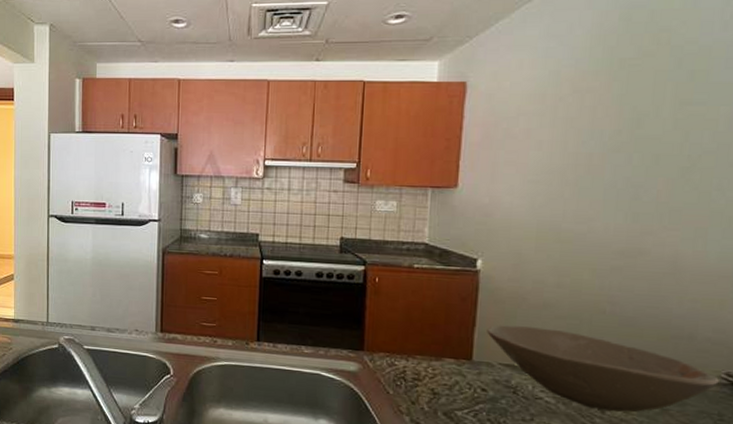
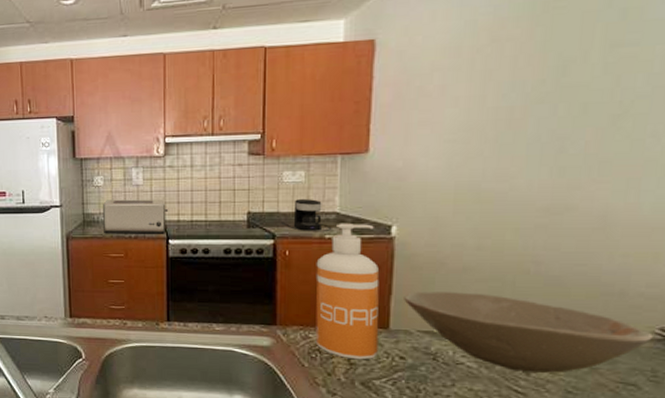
toaster: none [200,217,265,254] -> present [103,199,169,234]
coffee maker: none [372,228,421,262] -> present [281,199,332,232]
soap dispenser: none [401,253,465,390] -> present [315,223,380,360]

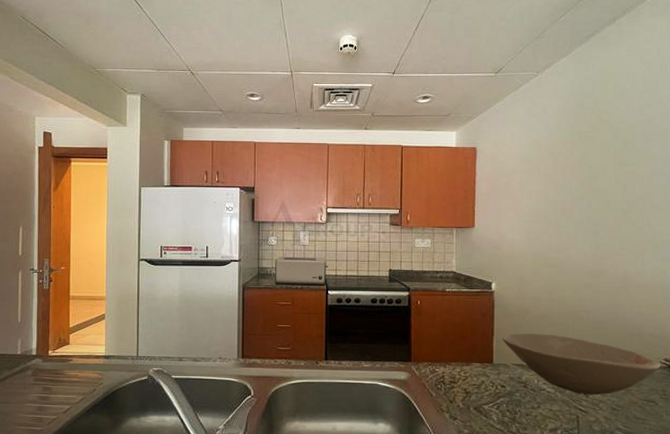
coffee maker: present [281,199,332,232] -> none [414,261,451,287]
soap dispenser: present [315,223,380,360] -> none [440,279,486,389]

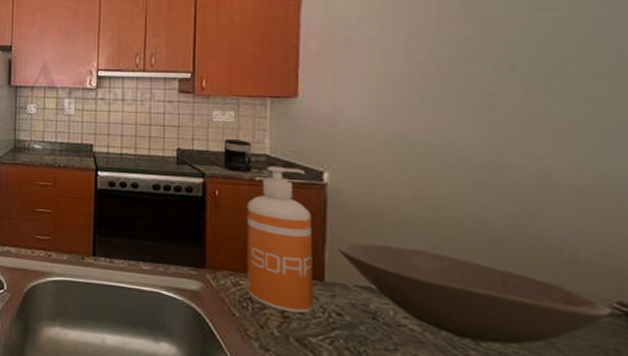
toaster: present [275,256,329,286] -> none [34,127,99,165]
coffee maker: none [414,261,451,287] -> present [211,139,262,174]
soap dispenser: none [440,279,486,389] -> present [246,165,314,314]

